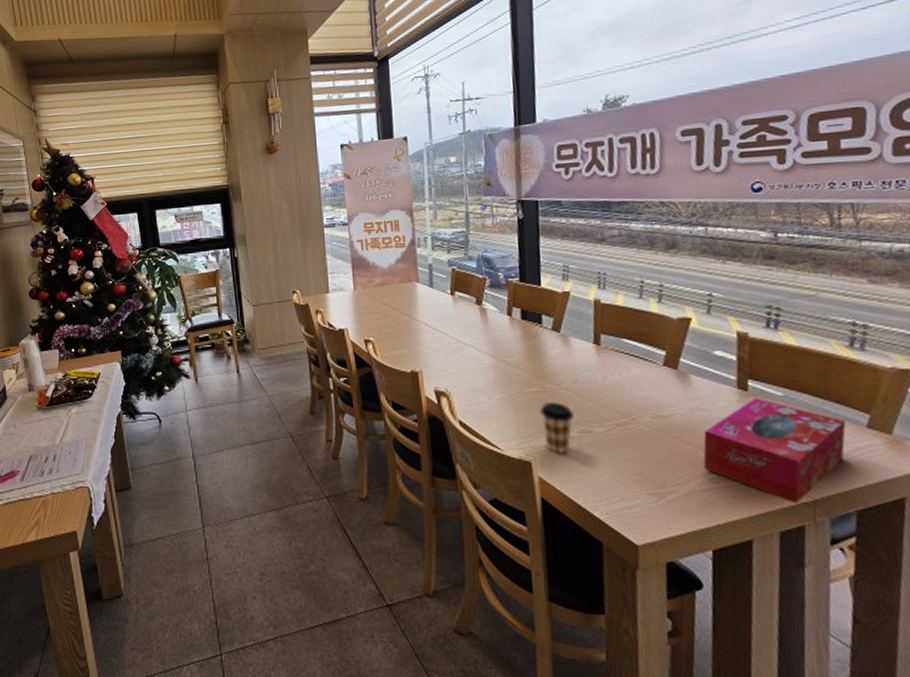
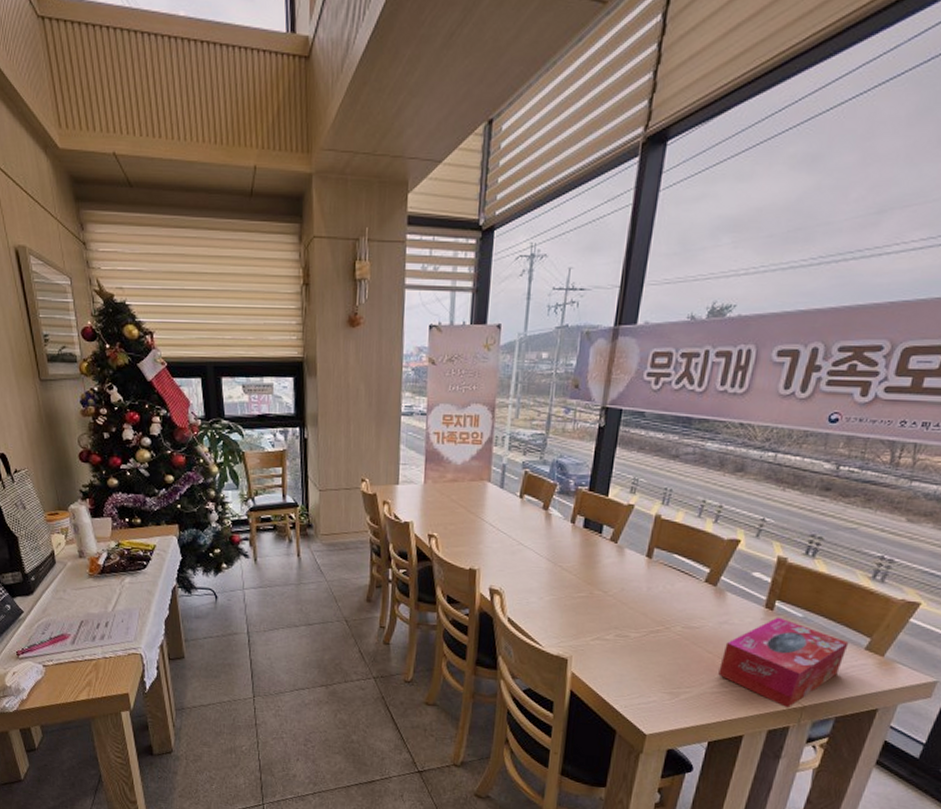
coffee cup: present [540,403,574,453] -> none [584,607,614,653]

